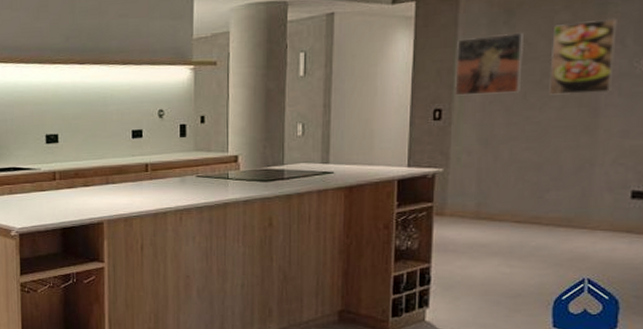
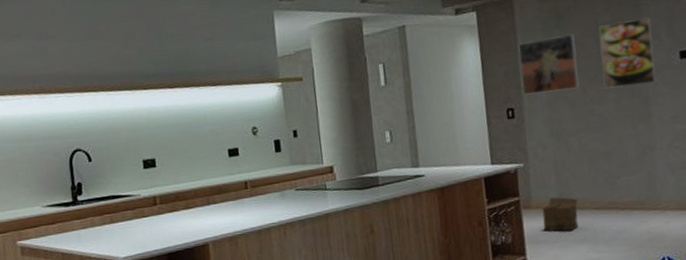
cardboard box: none [454,206,499,243] -> present [542,197,579,232]

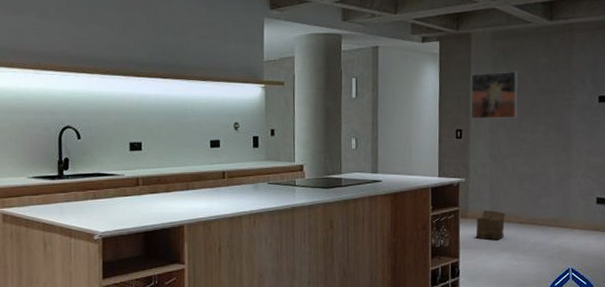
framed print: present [599,17,657,89] -> none [536,64,580,122]

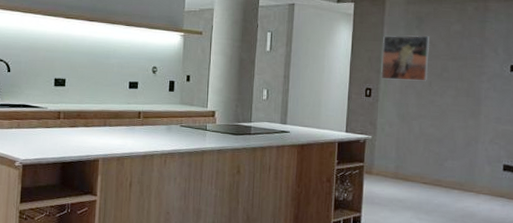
cardboard box: present [475,209,507,241] -> none [379,167,411,199]

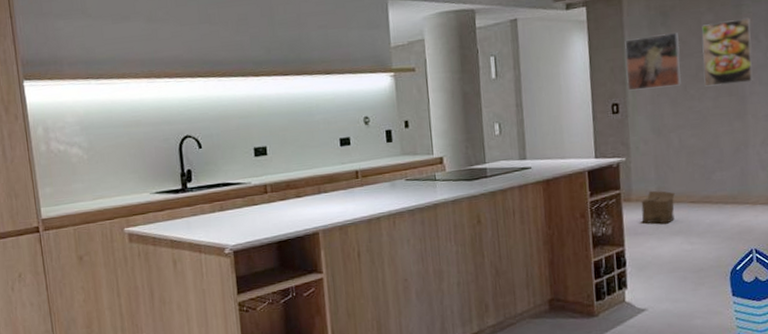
cardboard box: none [379,167,411,199] -> present [641,190,676,224]
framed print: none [447,32,492,88] -> present [701,17,753,87]

